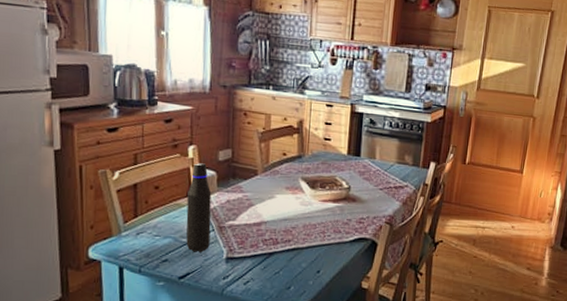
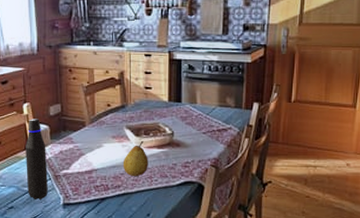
fruit: none [295,194,323,231] -> present [123,141,148,177]

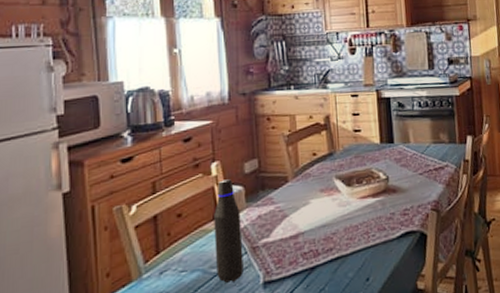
fruit: present [123,141,148,177] -> none [334,191,364,235]

